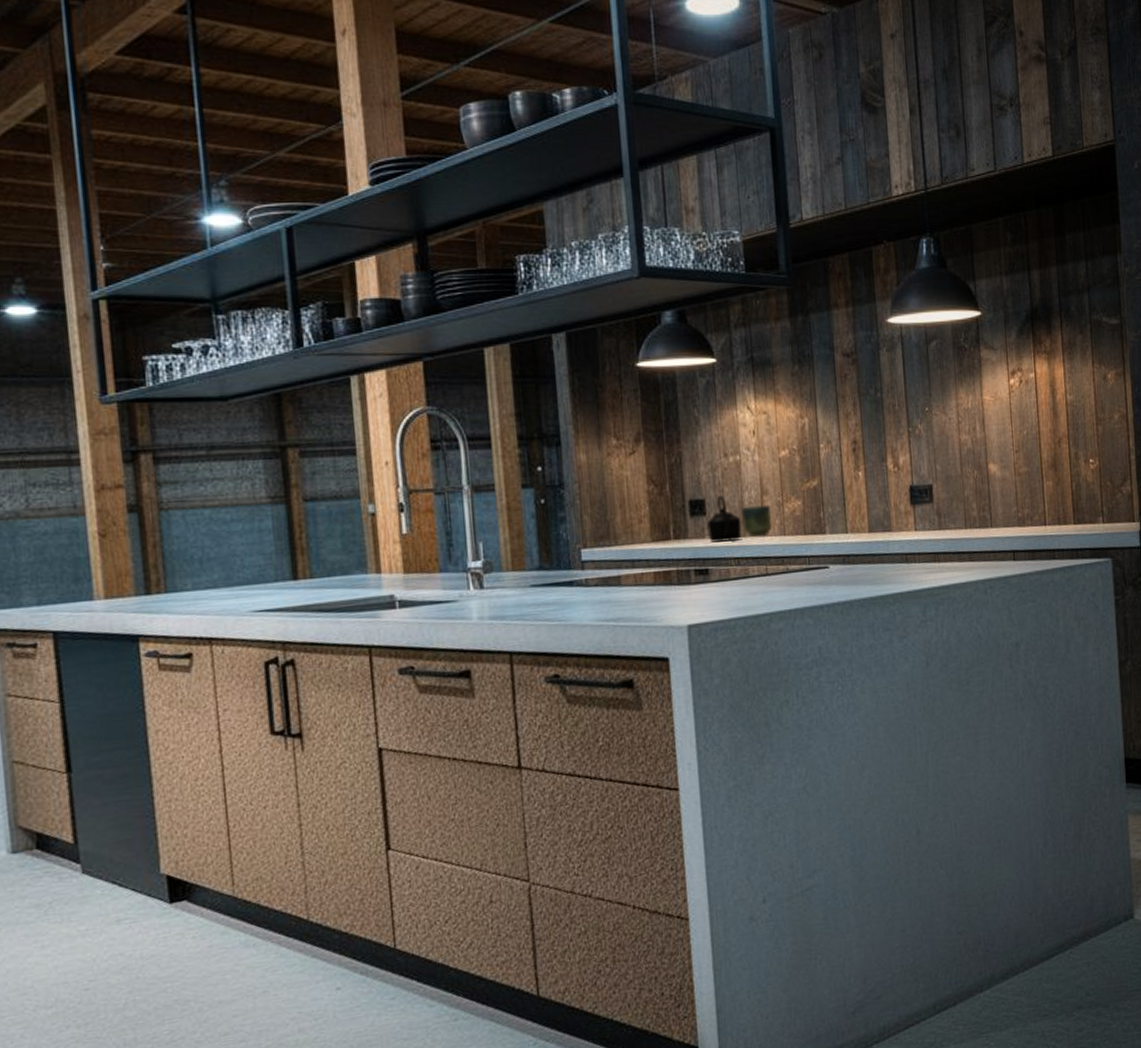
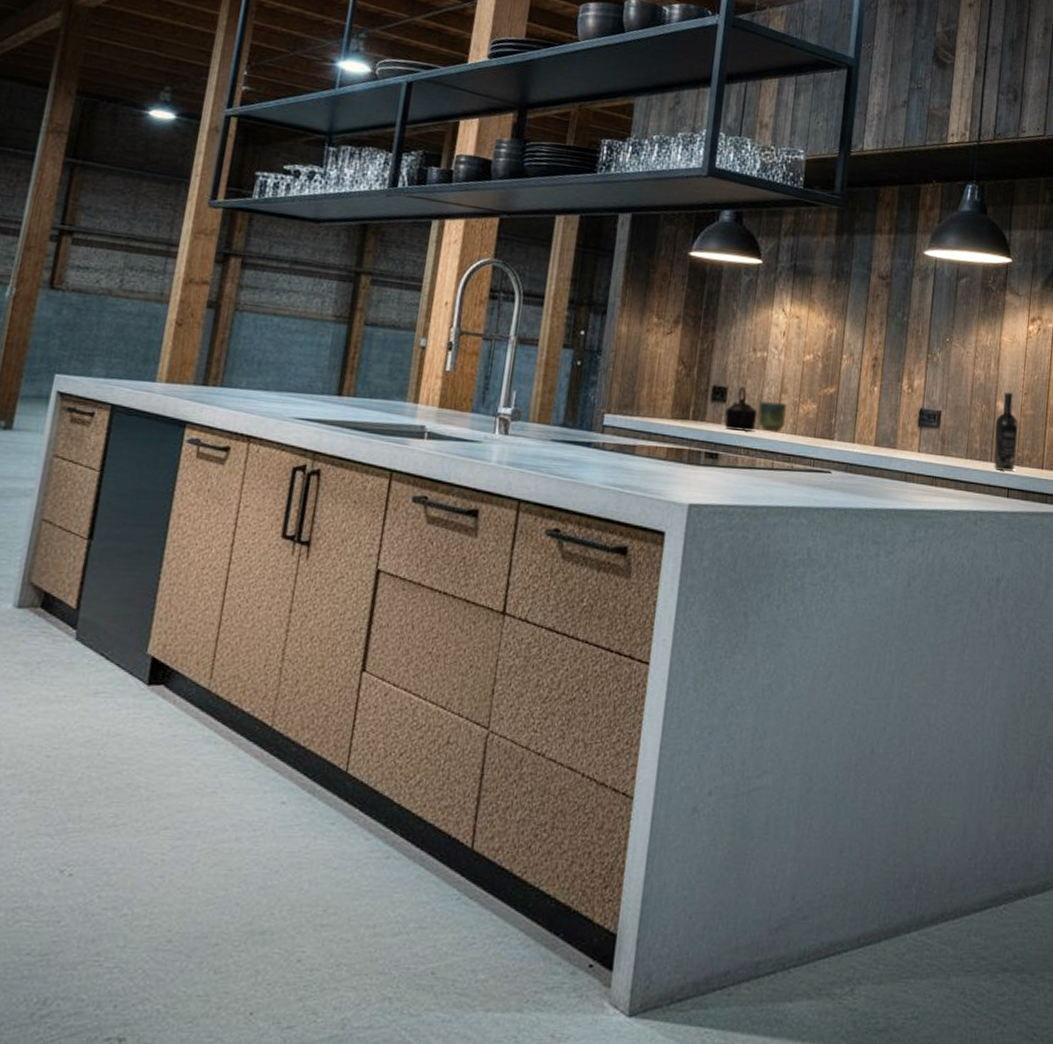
wine bottle: none [989,452,1017,535] -> present [994,391,1018,472]

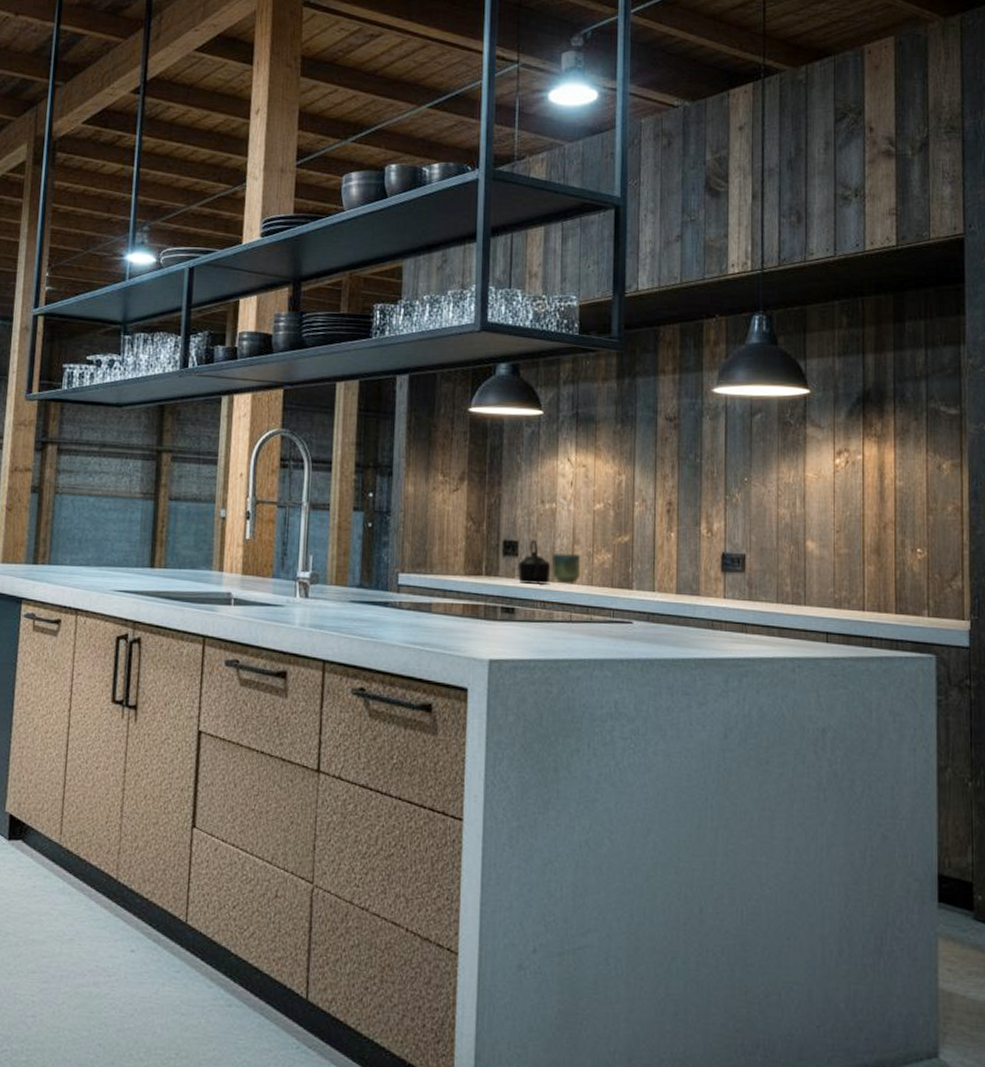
wine bottle: present [994,391,1018,472] -> none [806,530,832,615]

